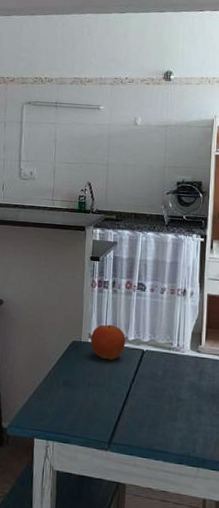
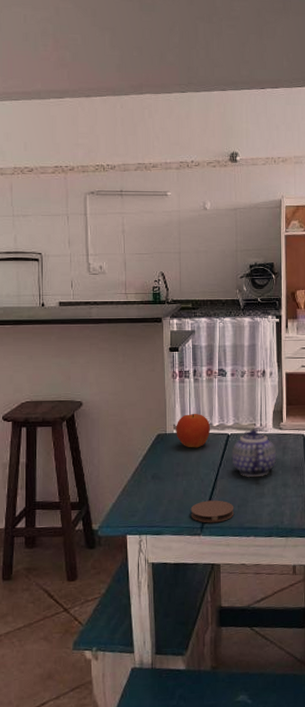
coaster: none [99,415,145,440] -> present [190,500,234,523]
teapot: none [145,348,193,399] -> present [231,429,277,478]

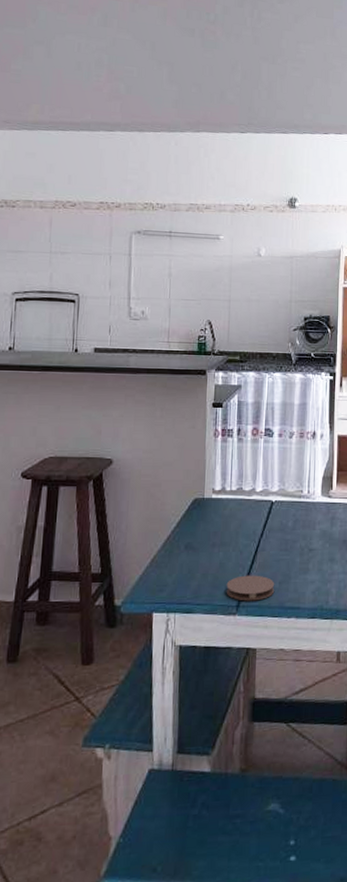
fruit: present [176,413,210,448] -> none [214,476,253,516]
teapot: present [231,429,277,478] -> none [274,496,325,551]

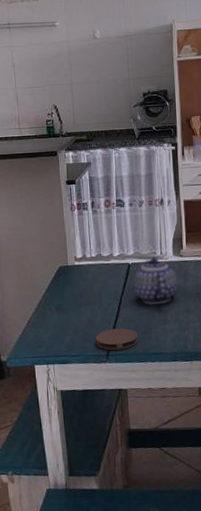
teapot: none [274,496,325,551] -> present [133,257,178,305]

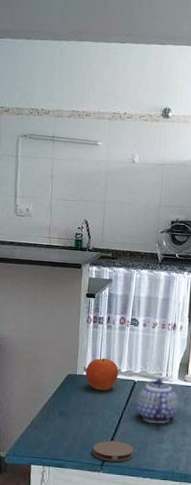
fruit: none [77,244,111,279] -> present [85,358,118,391]

